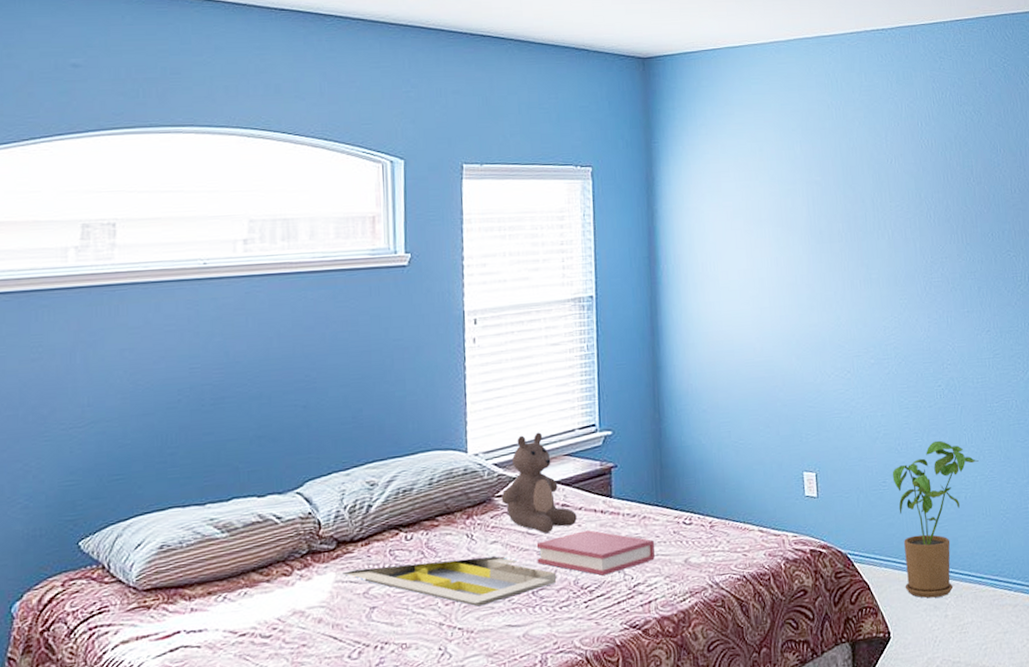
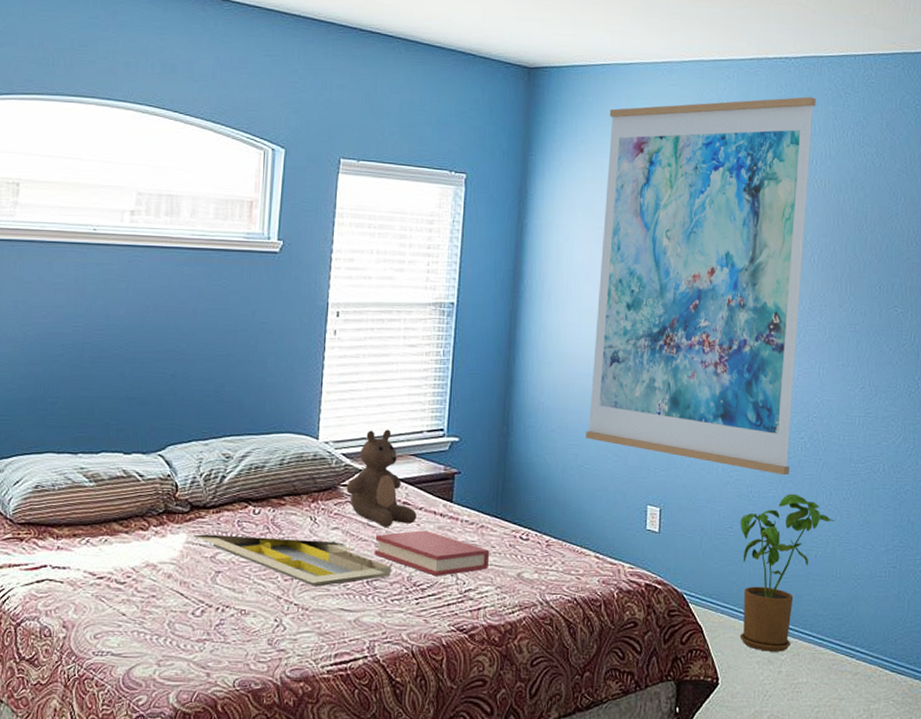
wall art: none [725,64,933,425] -> present [586,97,816,476]

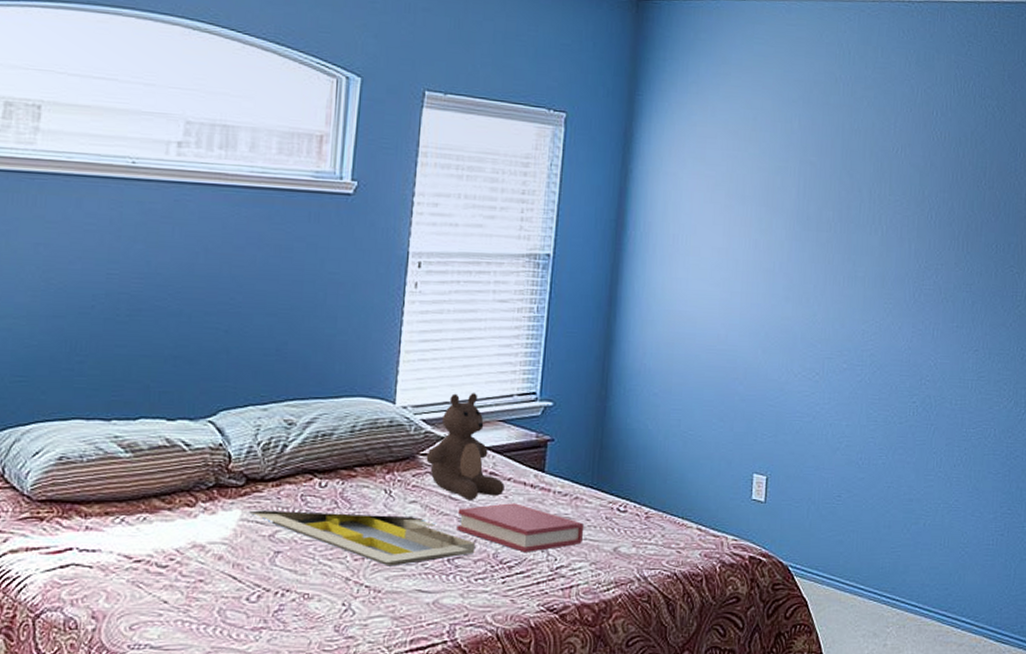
wall art: present [586,97,816,476] -> none [690,43,938,442]
house plant: present [739,493,835,652] -> none [845,460,944,624]

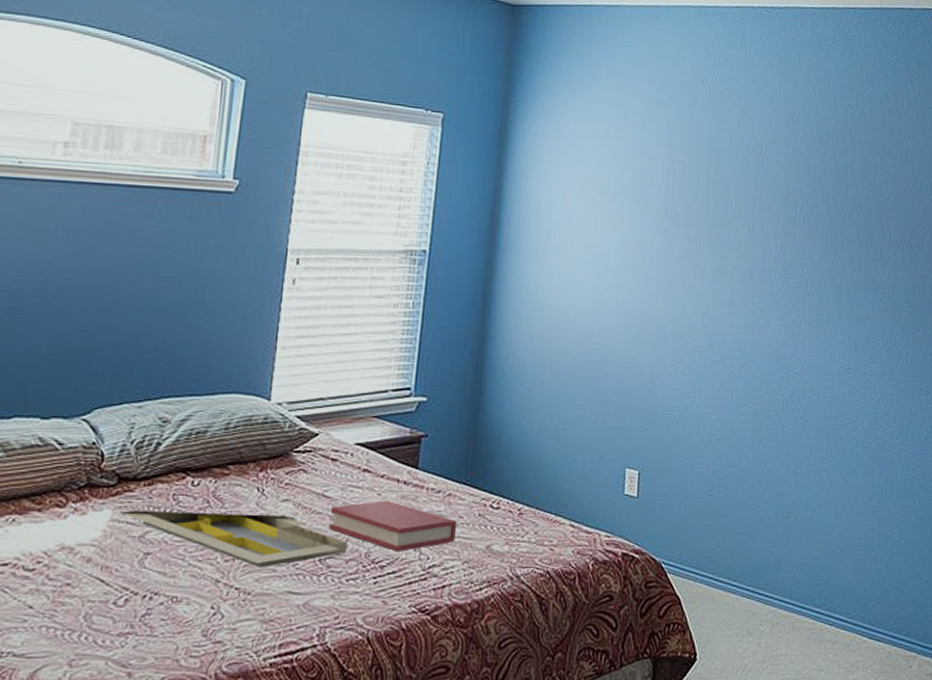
teddy bear: present [426,393,505,500] -> none [300,388,378,497]

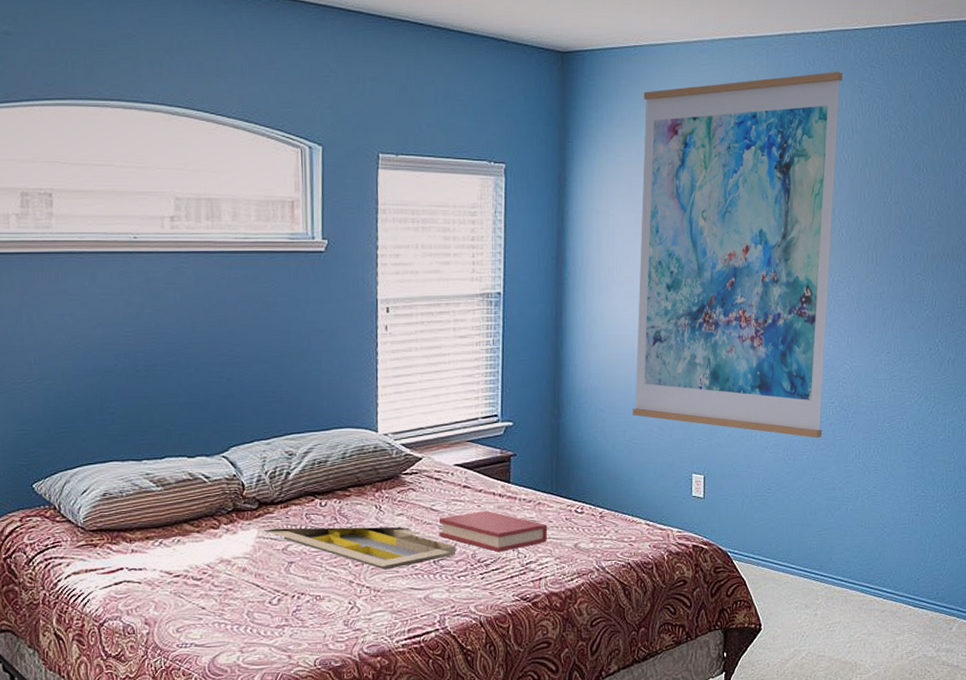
wall art: none [563,47,799,435] -> present [633,72,842,438]

